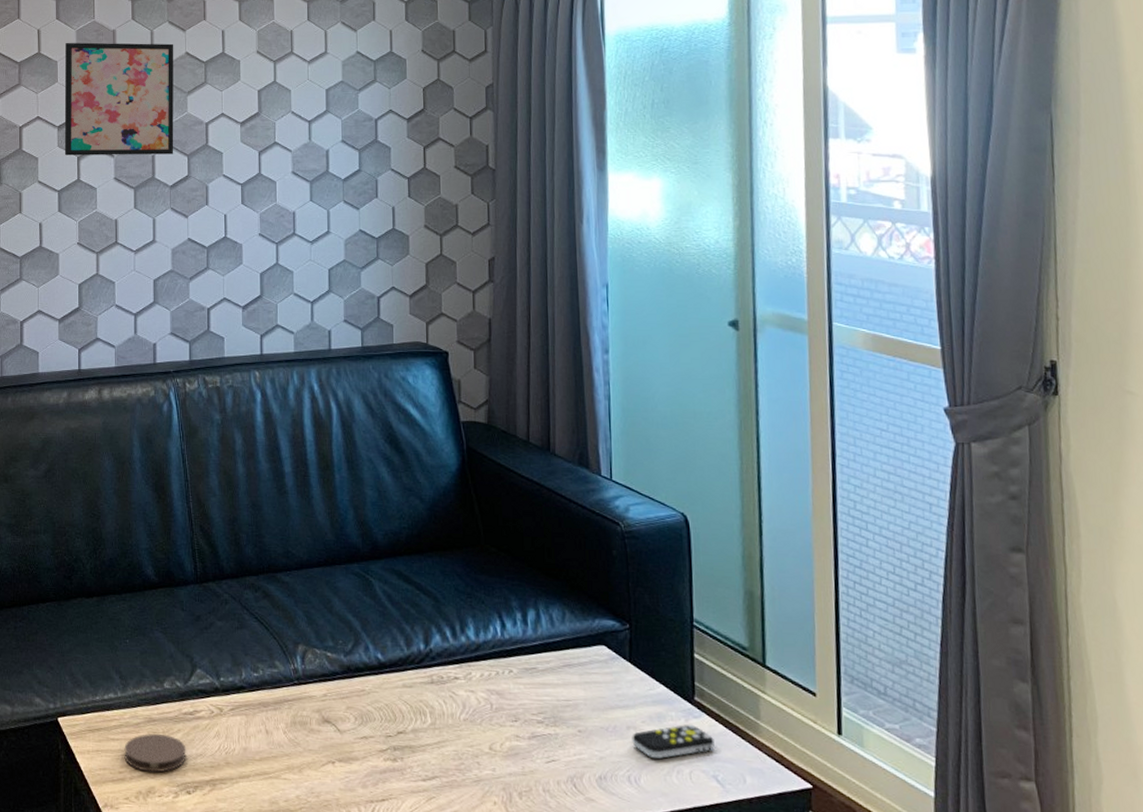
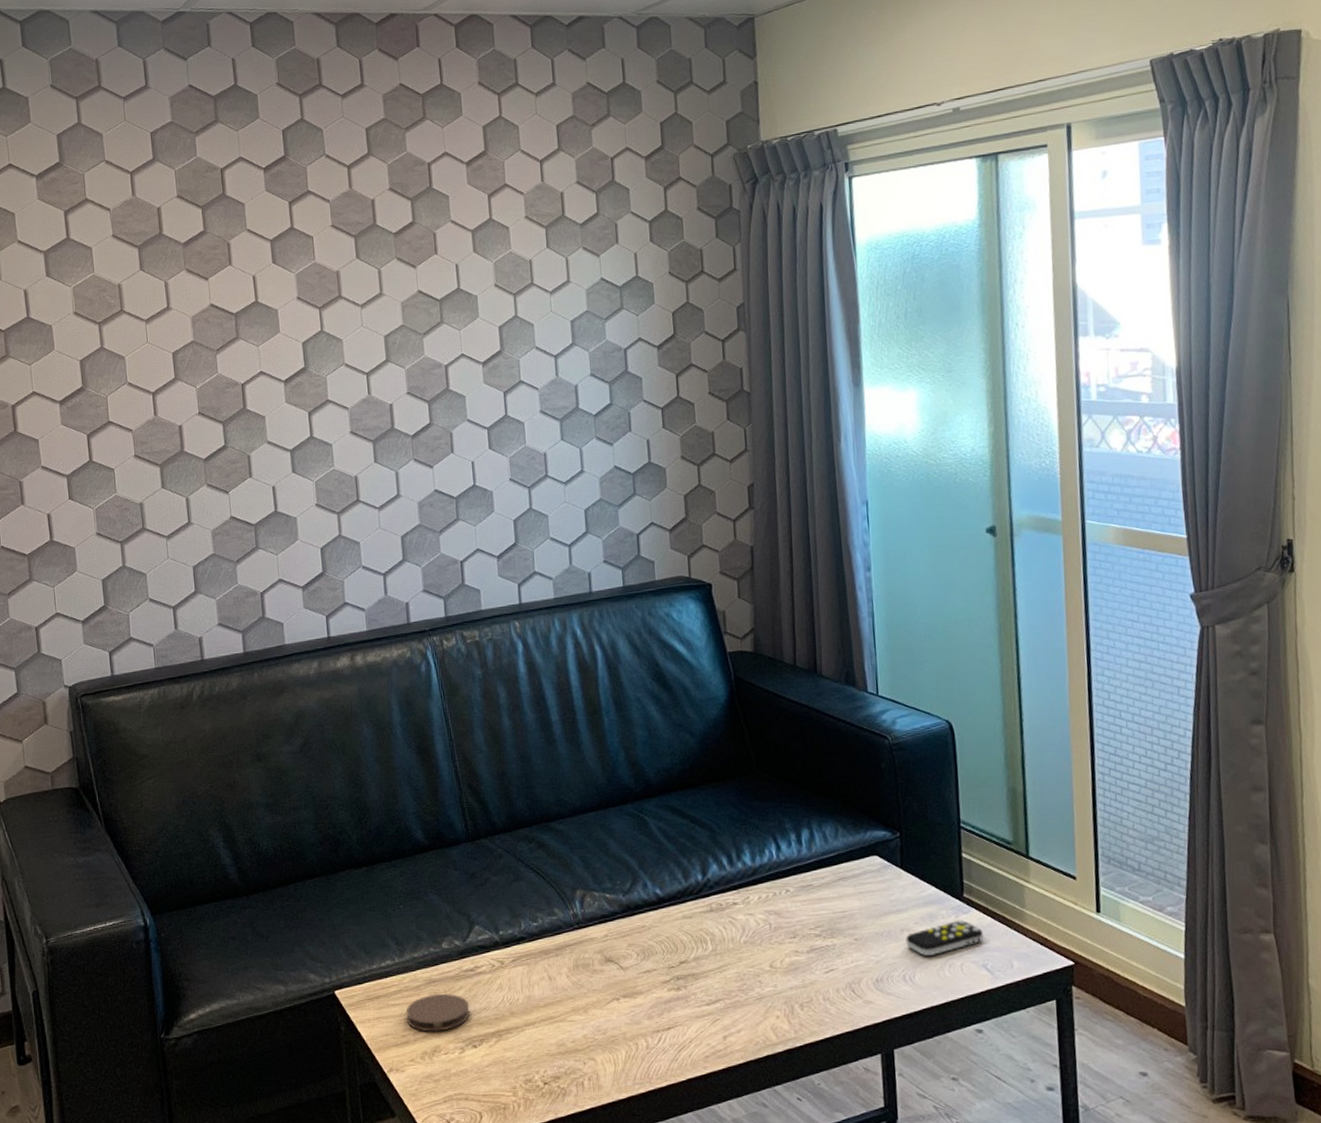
wall art: present [64,42,174,156] -> none [285,282,413,412]

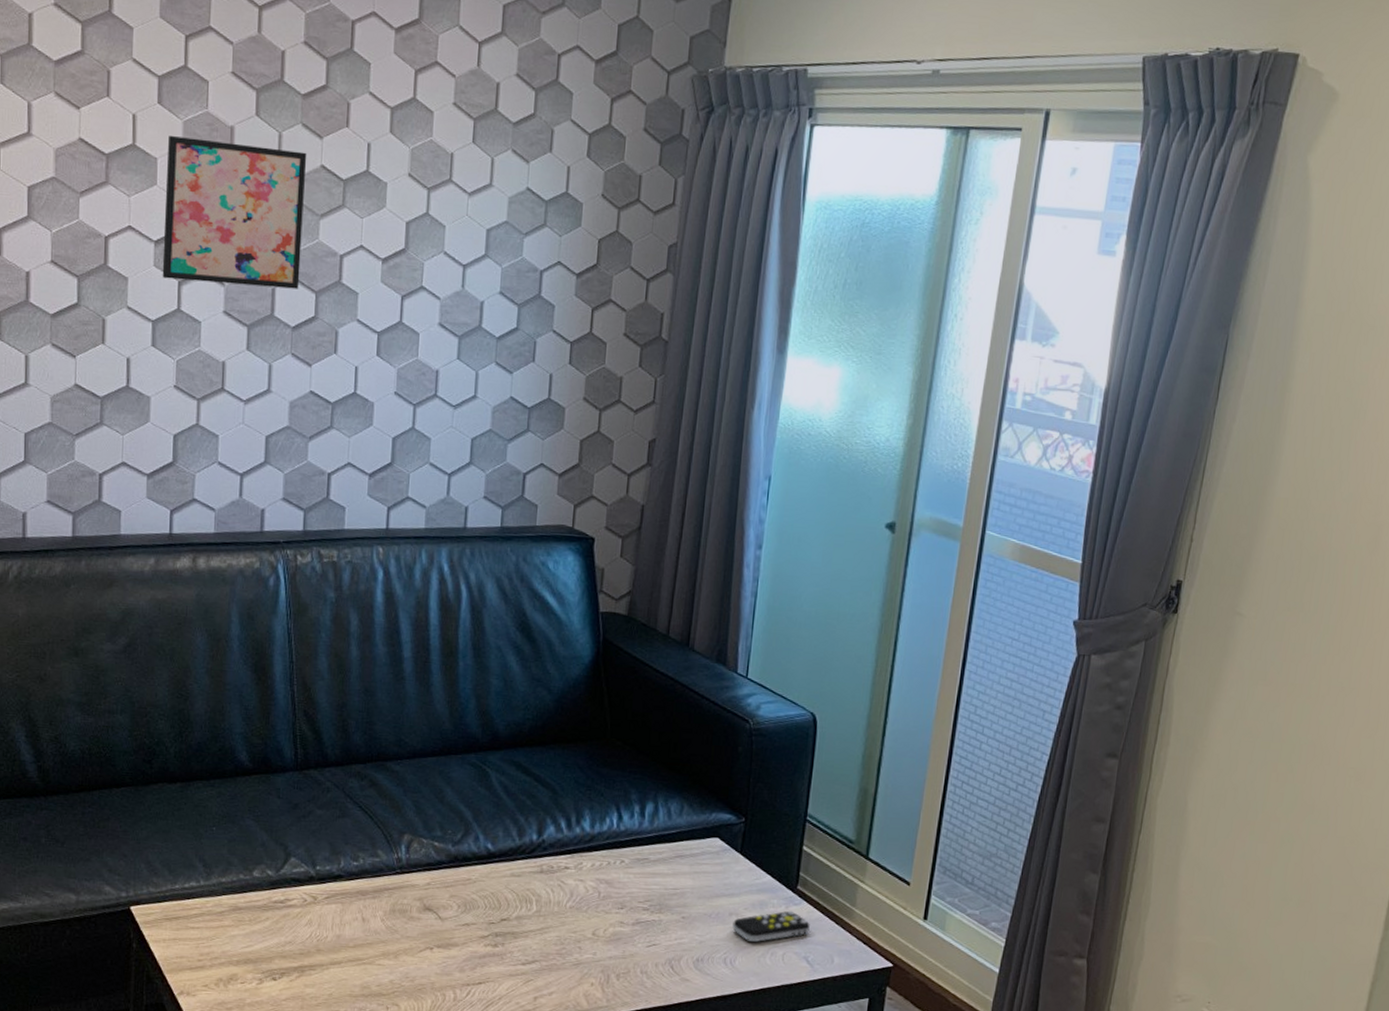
wall art: none [285,282,413,412] -> present [162,135,307,289]
coaster: present [406,993,470,1032] -> none [204,921,274,960]

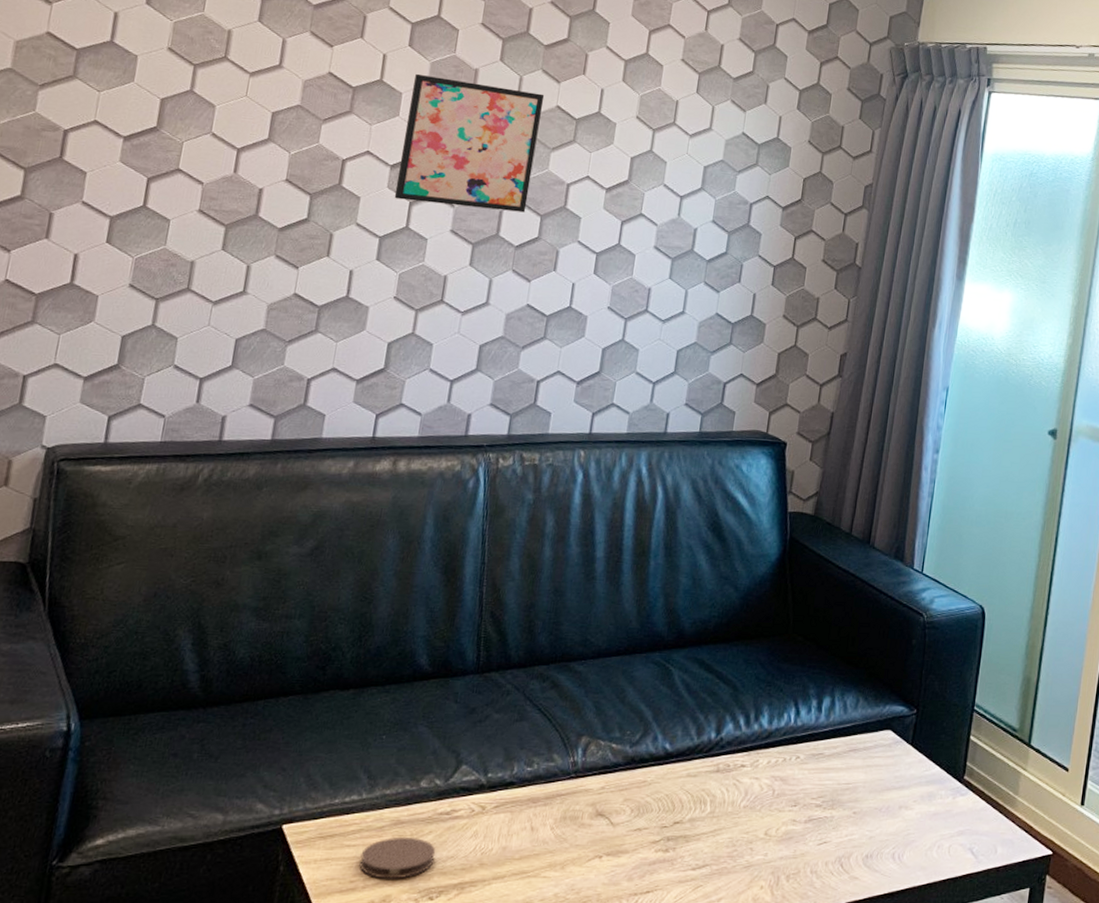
coaster: none [204,921,274,960] -> present [359,836,436,879]
remote control: present [732,910,810,943] -> none [901,801,975,836]

